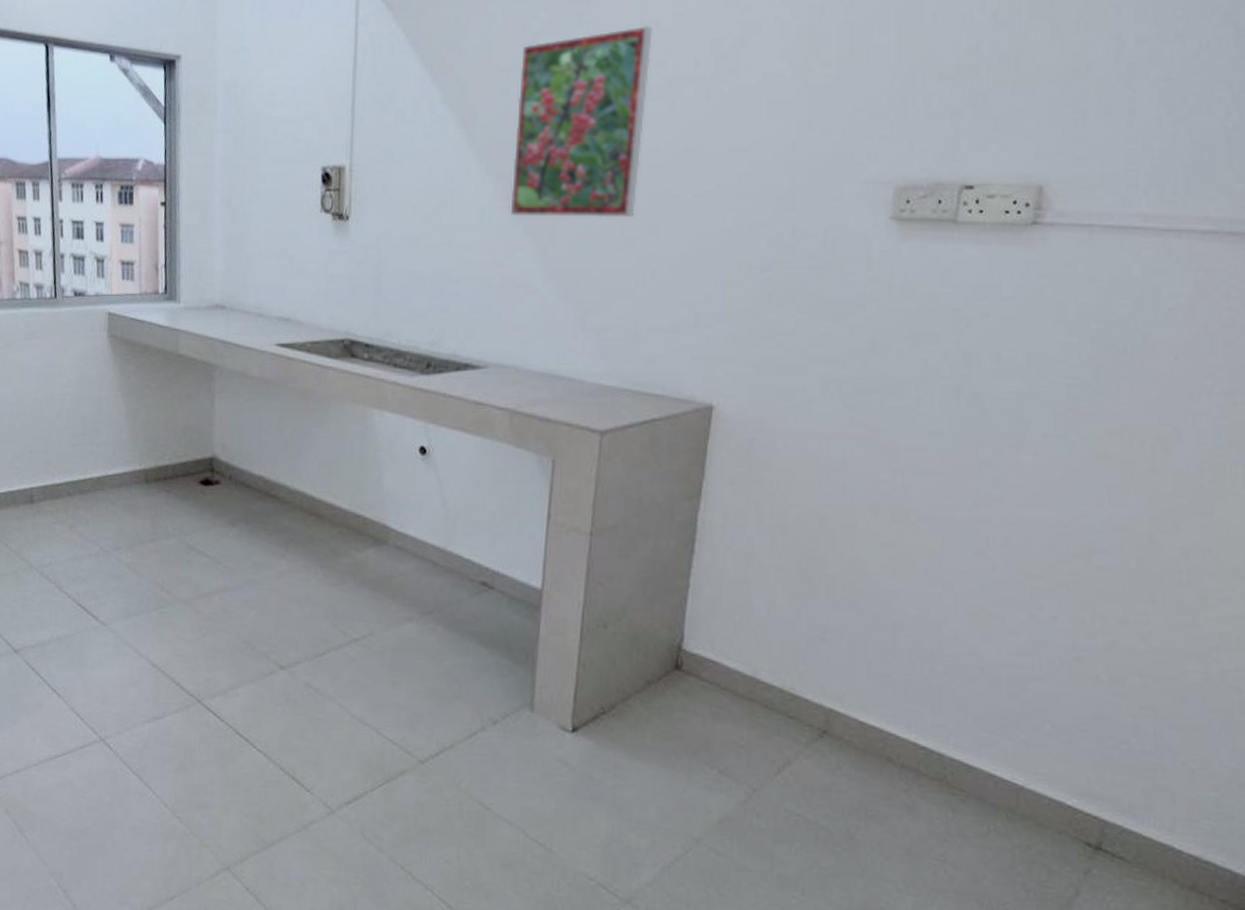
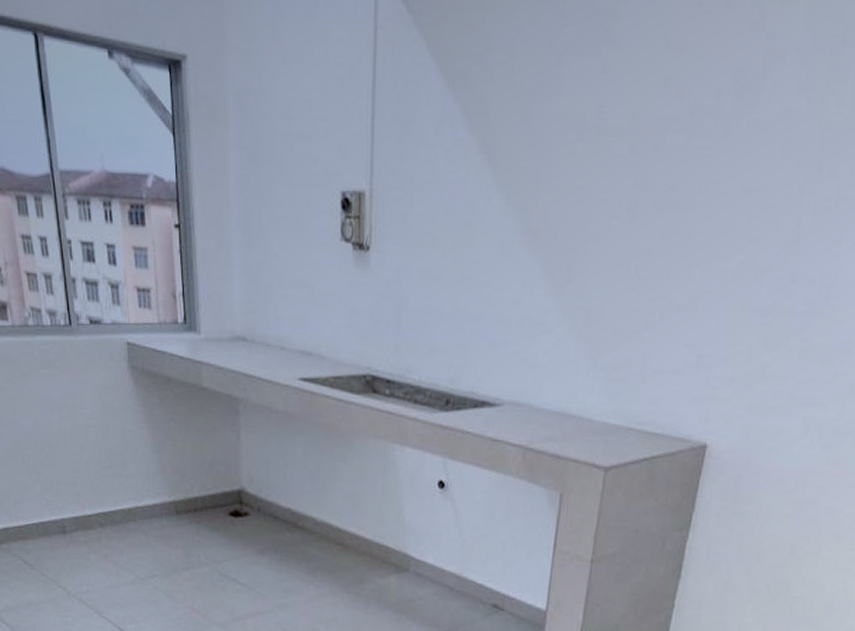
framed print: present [510,25,653,218] -> none [529,47,678,257]

